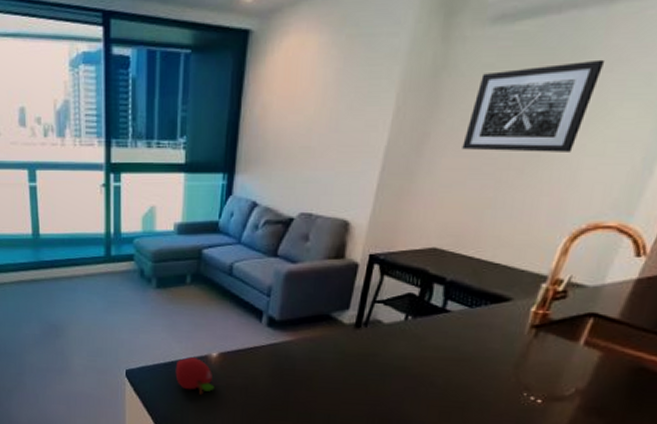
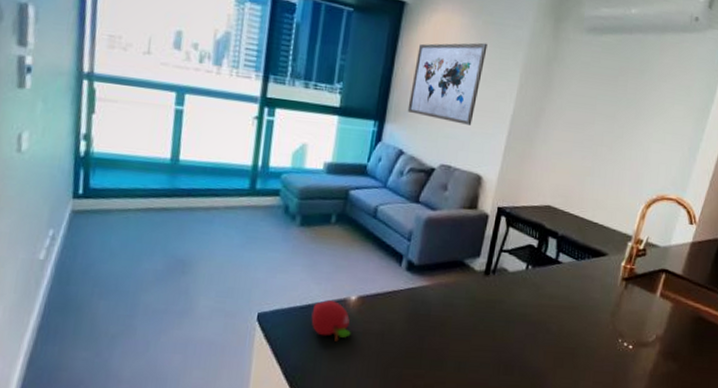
wall art: none [259,62,353,165] -> present [407,42,488,125]
wall art: present [462,59,606,152] -> none [568,68,661,138]

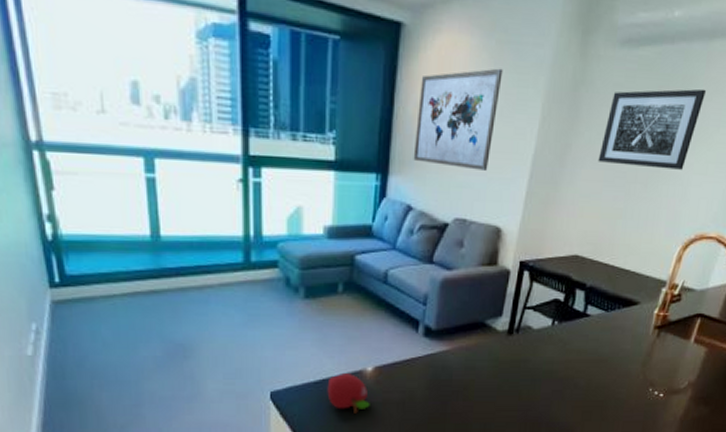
wall art: none [568,68,661,138] -> present [598,88,707,170]

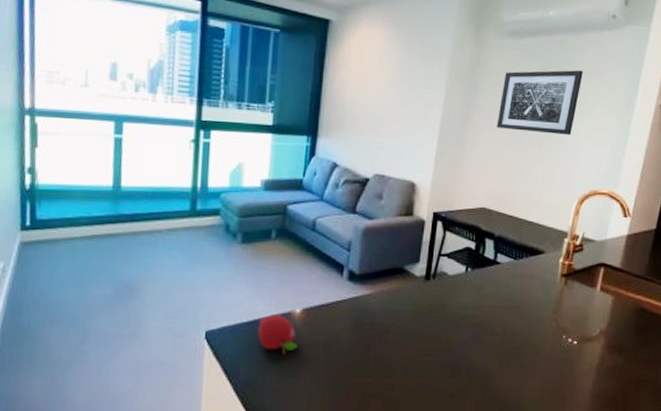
wall art: present [413,68,503,171] -> none [338,53,412,134]

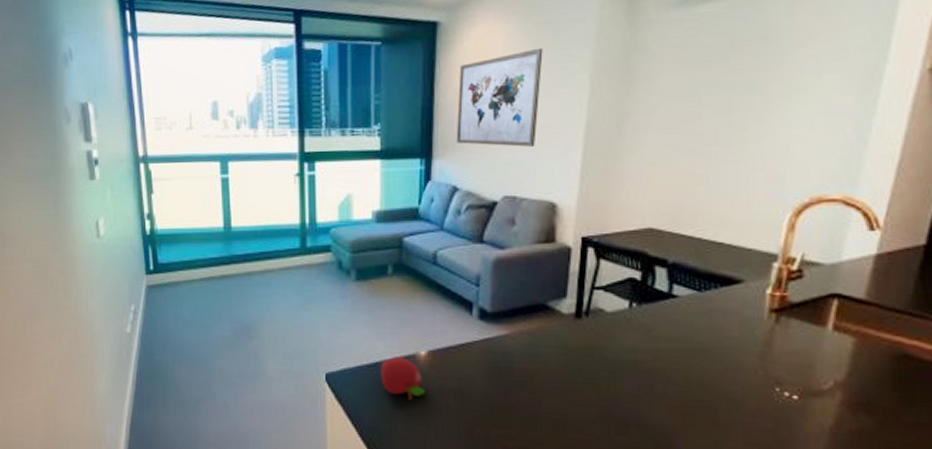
wall art: none [338,53,412,134] -> present [456,47,543,147]
wall art: present [497,70,584,135] -> none [664,35,795,127]

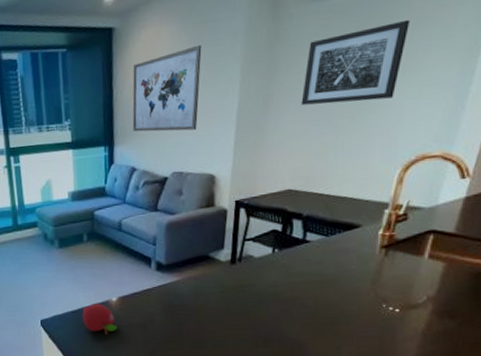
wall art: none [664,35,795,127] -> present [301,19,411,106]

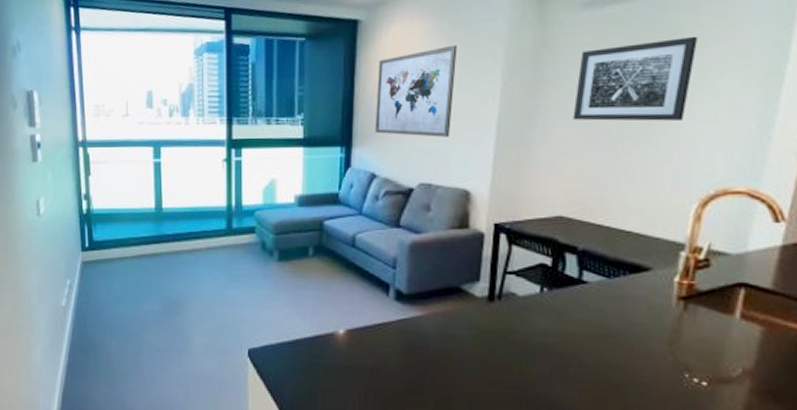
fruit: present [82,304,118,335] -> none [300,335,343,377]

